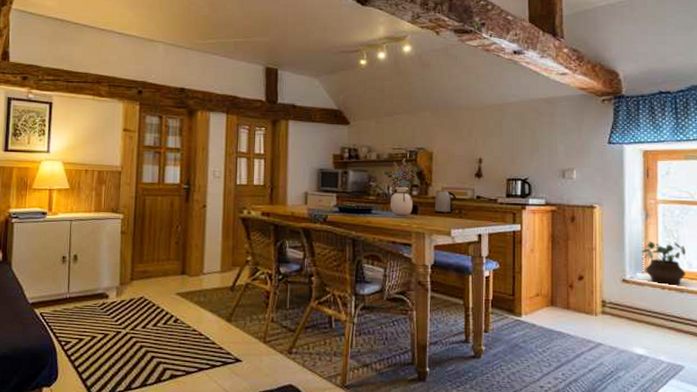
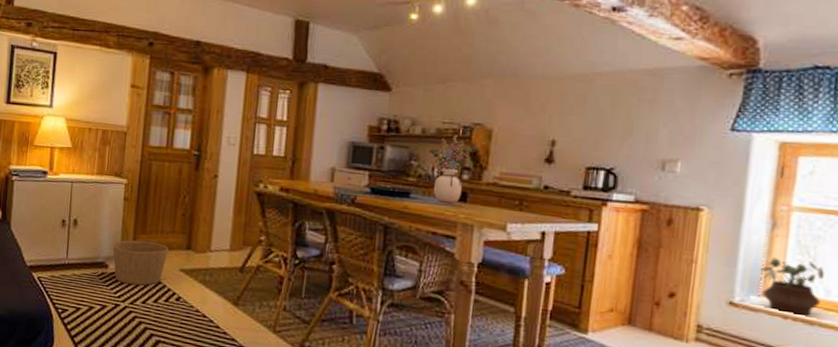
basket: none [112,269,165,312] -> present [112,240,169,286]
kettle: present [434,190,457,214] -> none [488,175,519,205]

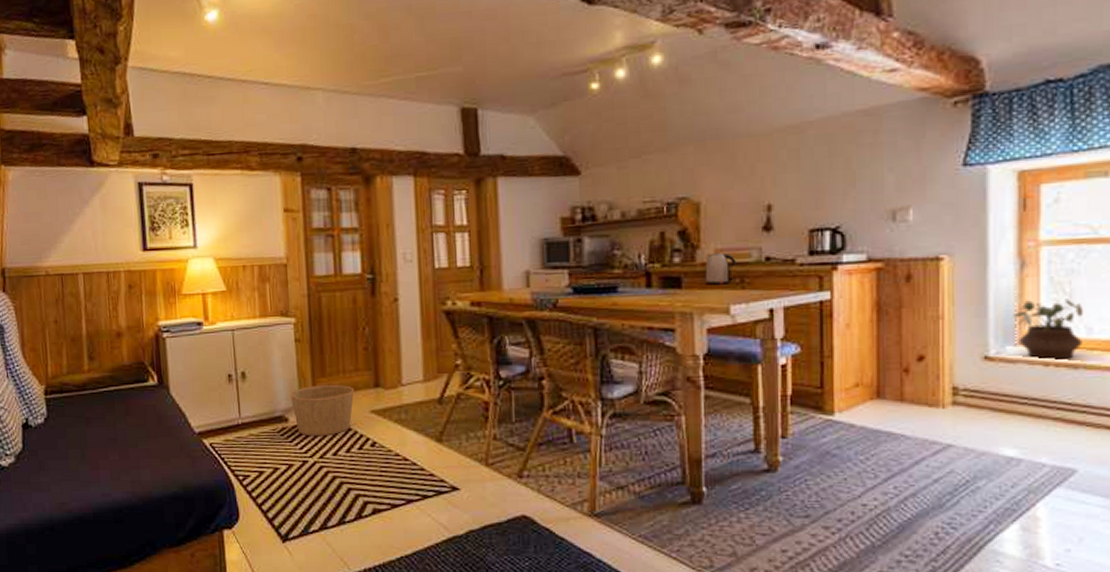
bouquet: present [428,136,480,205] -> none [631,215,689,294]
kettle: none [488,175,519,205] -> present [705,252,738,285]

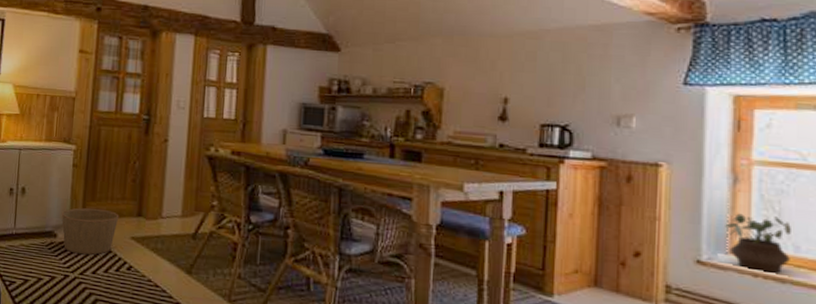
kettle: present [705,252,738,285] -> none [443,134,474,164]

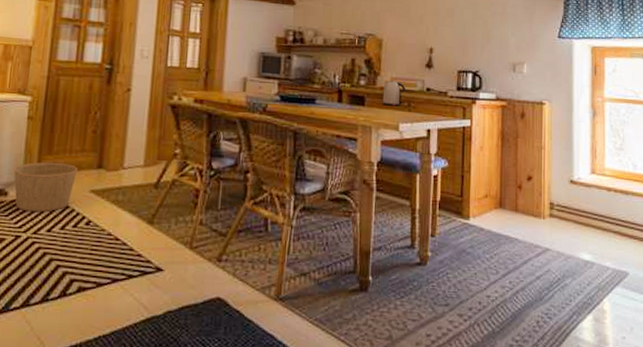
kettle: none [443,134,474,164] -> present [382,80,407,107]
potted plant: present [725,213,791,273] -> none [589,140,631,187]

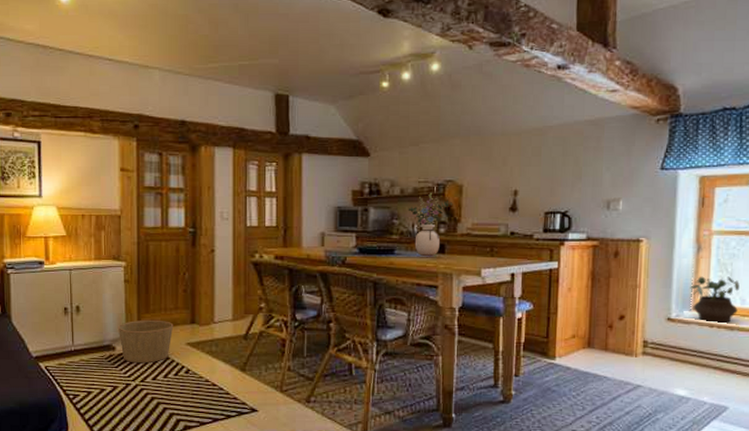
bouquet: none [330,45,373,109] -> present [408,193,453,257]
kettle: present [382,80,407,107] -> none [463,226,489,252]
potted plant: none [589,140,631,187] -> present [690,276,739,323]

